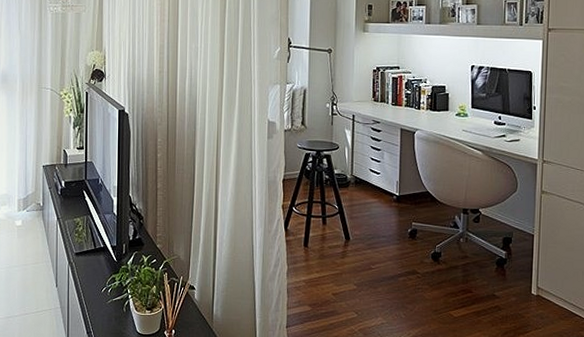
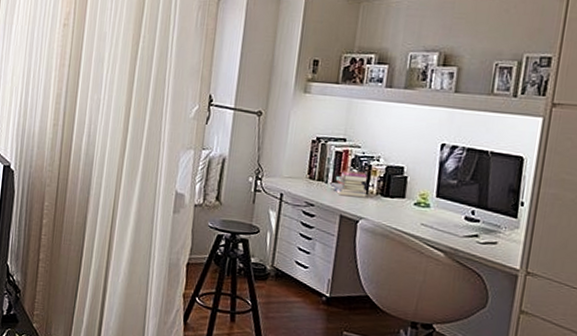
books: none [390,92,419,113] -> present [330,170,367,197]

